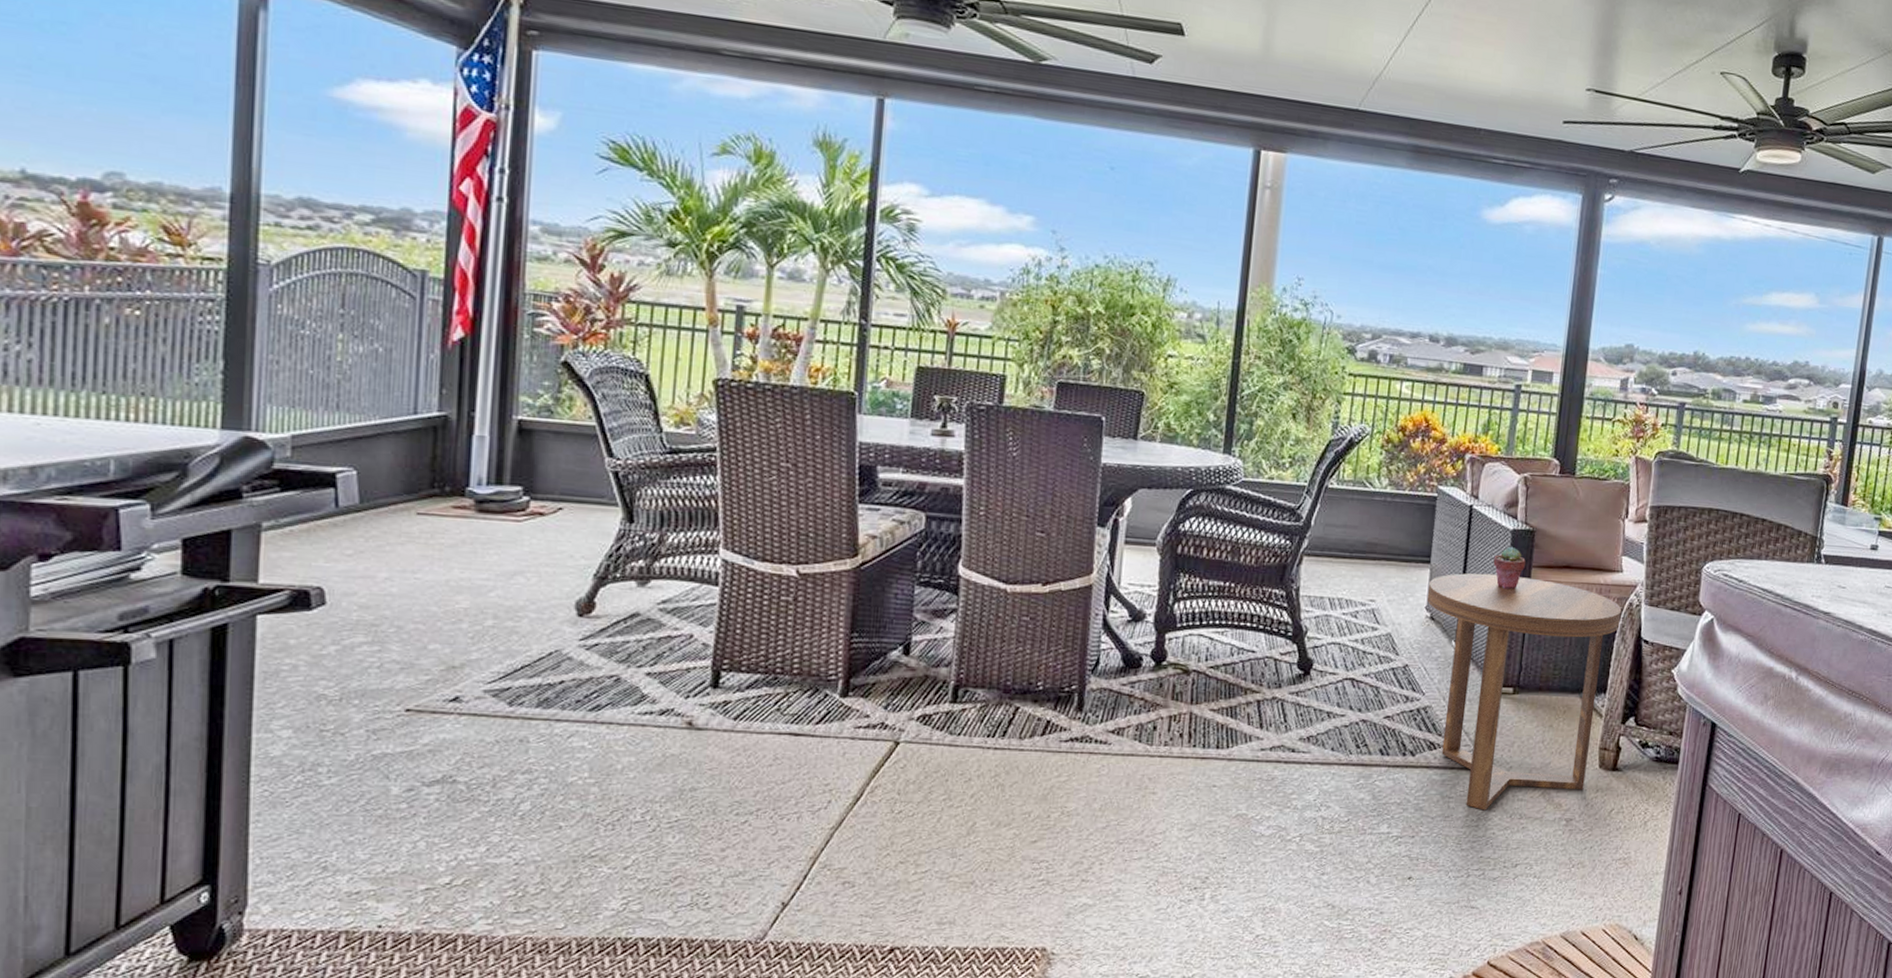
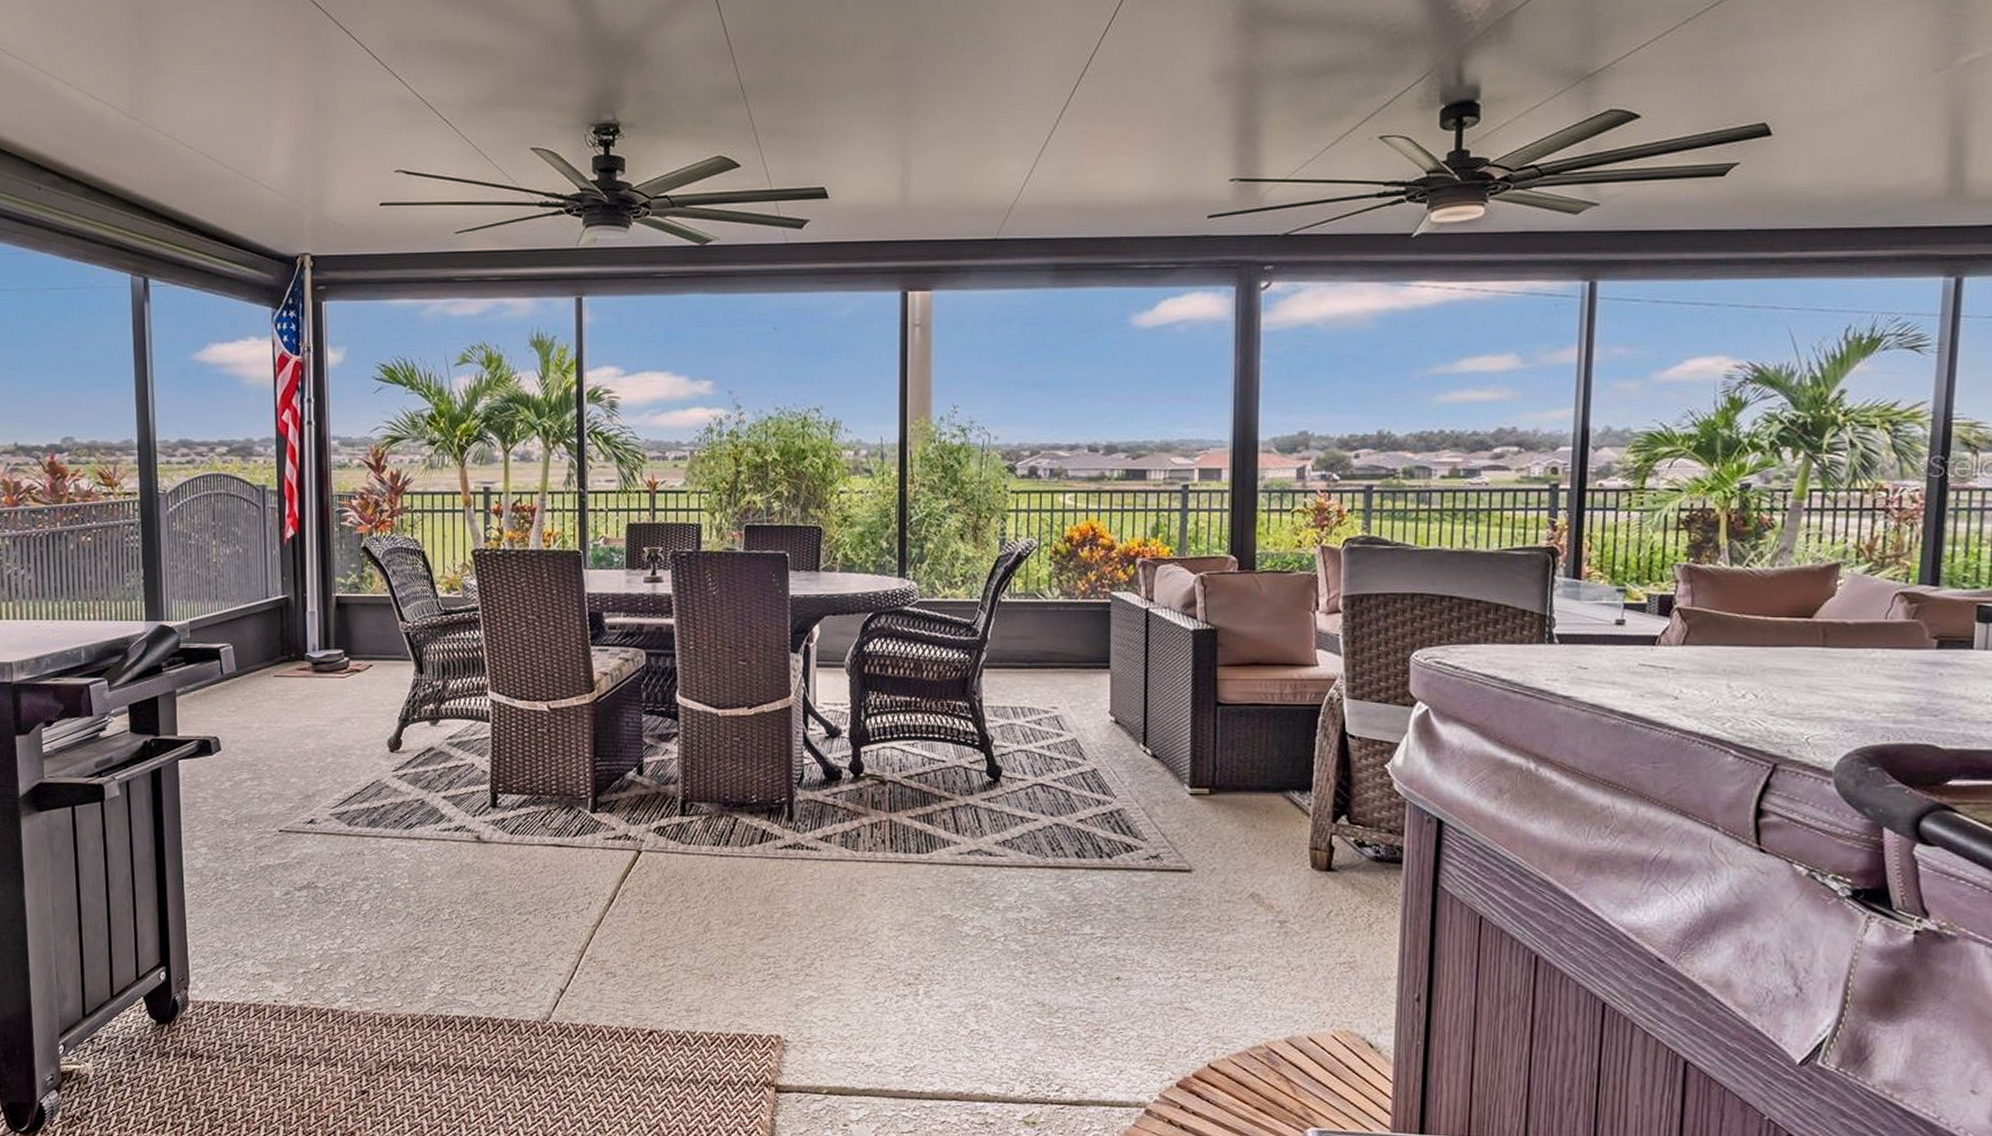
side table: present [1427,573,1622,811] -> none [1111,675,1321,912]
potted succulent: present [1493,546,1526,590] -> none [1175,646,1210,690]

